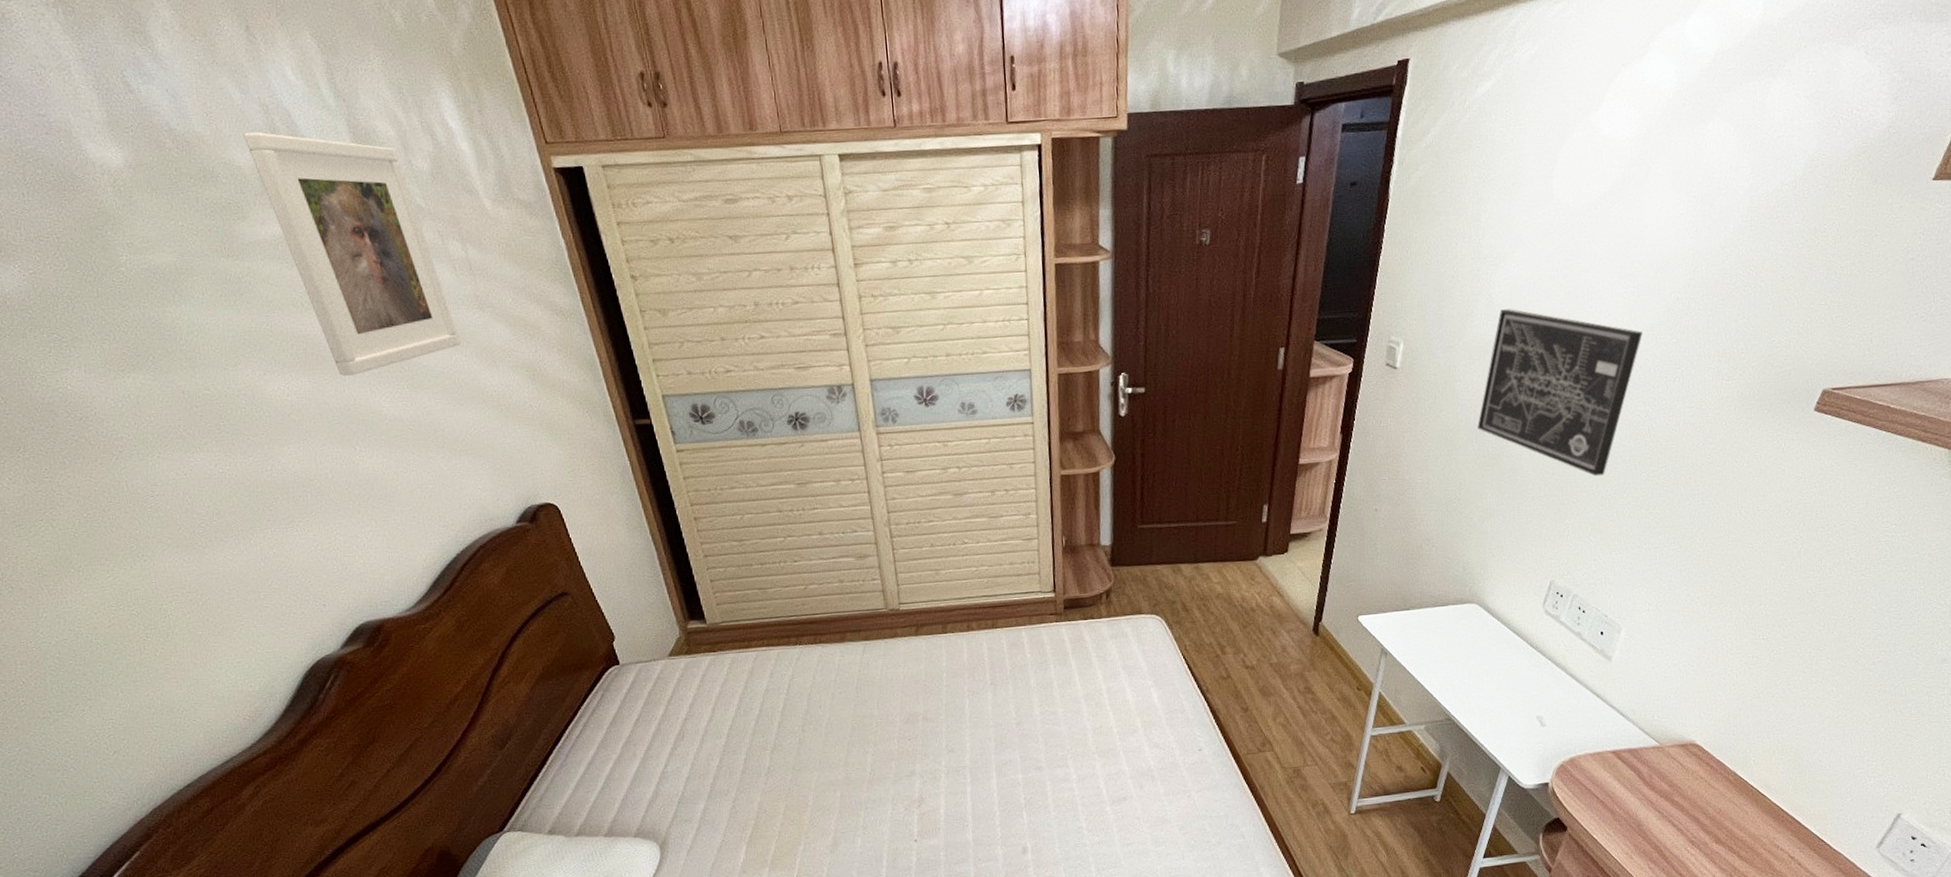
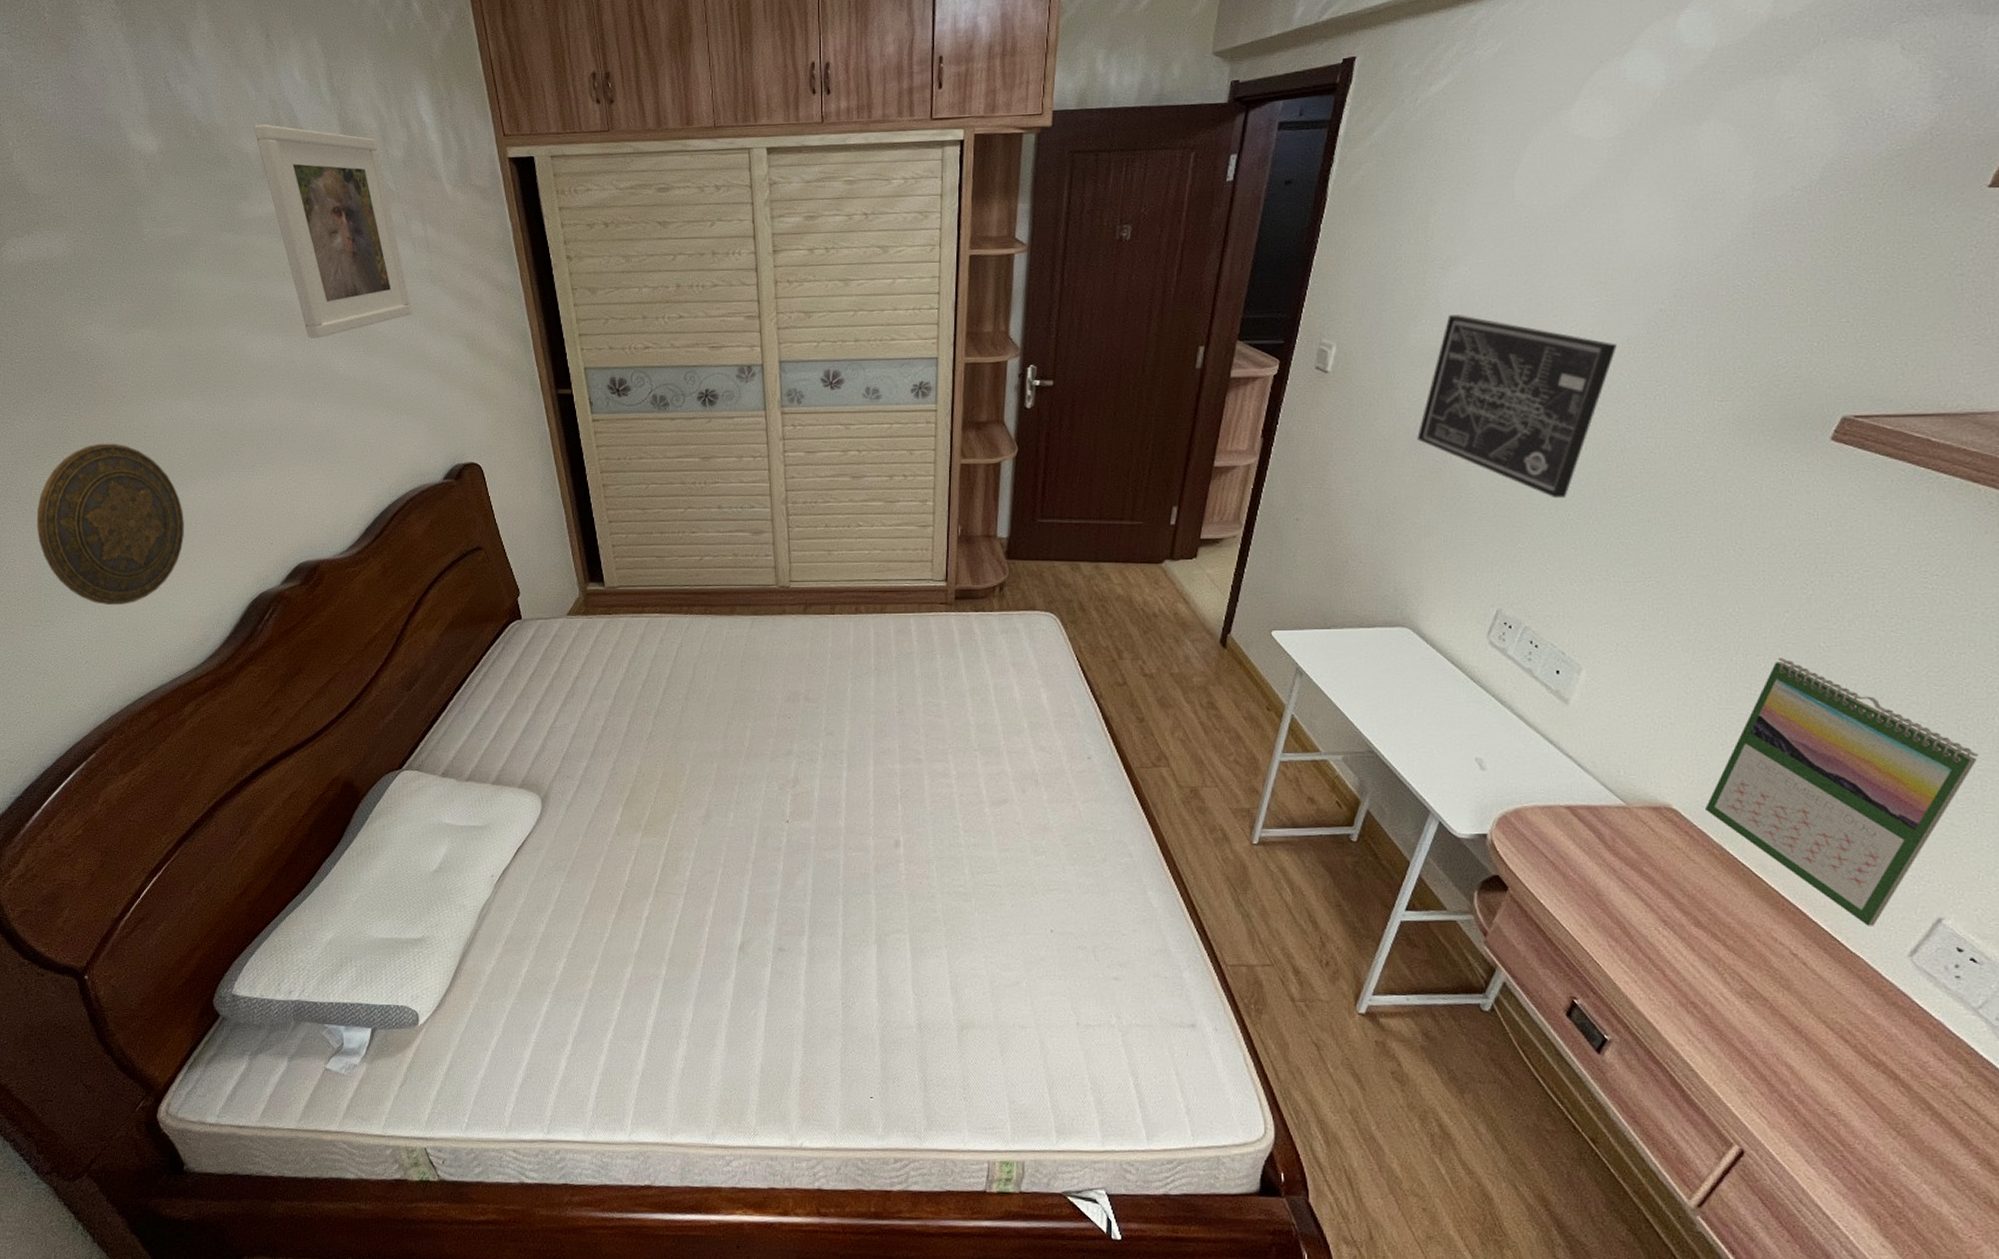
decorative plate: none [27,505,217,688] -> present [36,443,184,605]
calendar: none [1721,605,1927,827] -> present [1704,658,1979,926]

